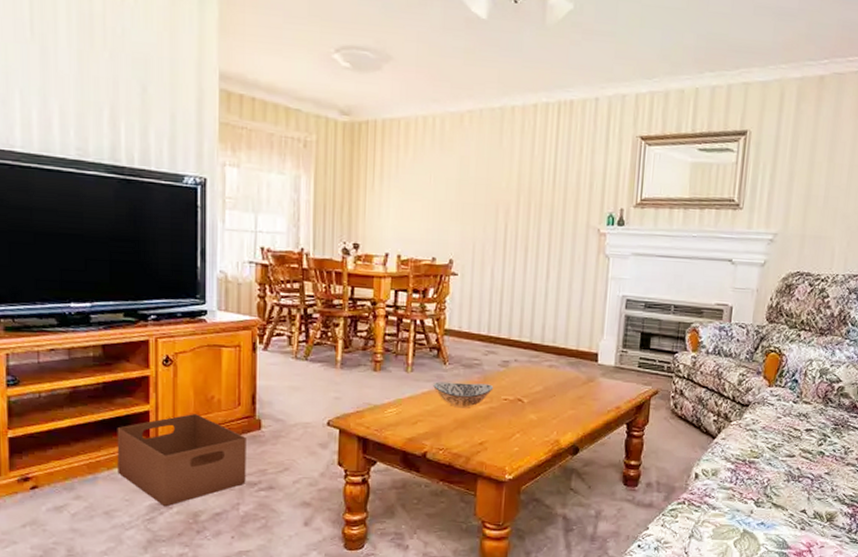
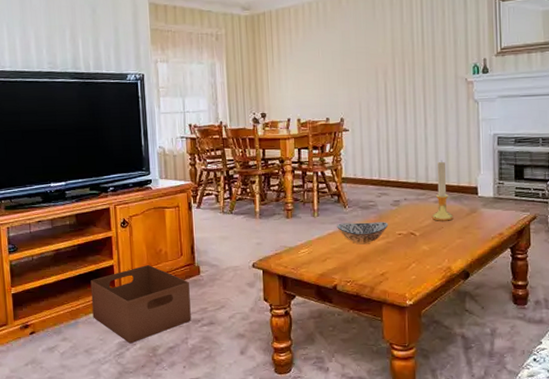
candle holder: none [544,319,568,389] -> present [432,160,454,221]

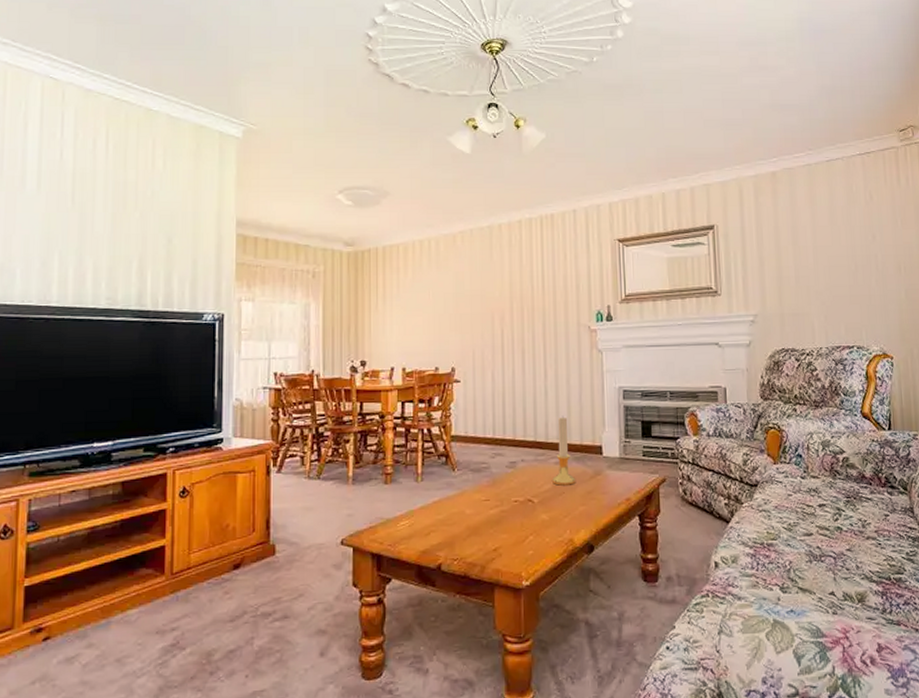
storage basket: present [90,265,191,344] -> none [131,544,261,648]
decorative bowl: present [337,222,389,245] -> none [444,487,503,514]

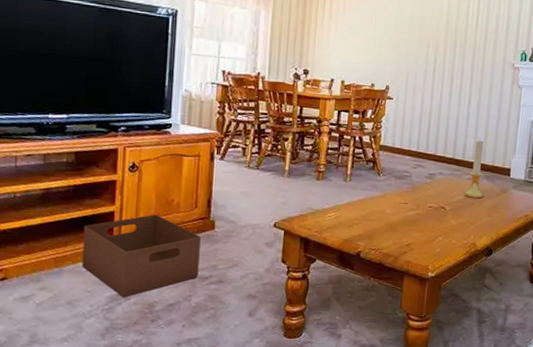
storage basket: none [131,544,261,648] -> present [82,215,201,298]

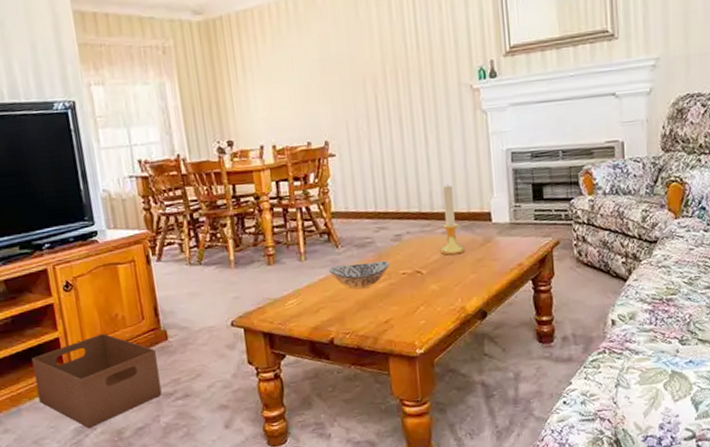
decorative bowl: none [368,190,421,214] -> present [329,260,390,289]

